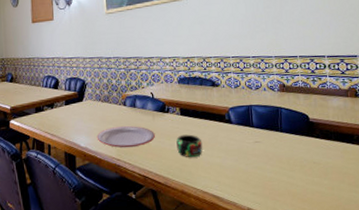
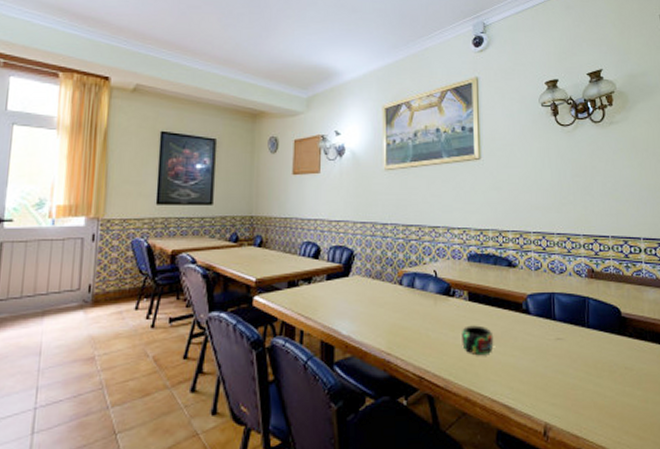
plate: present [96,125,155,148] -> none [363,310,436,339]

